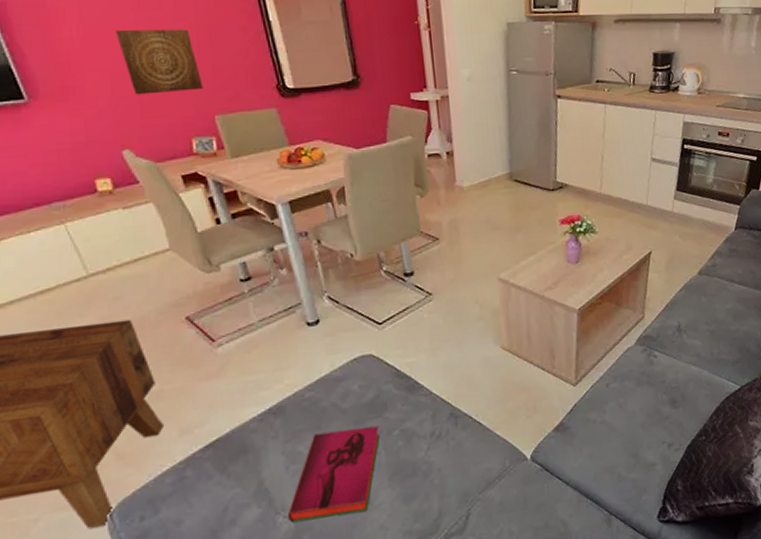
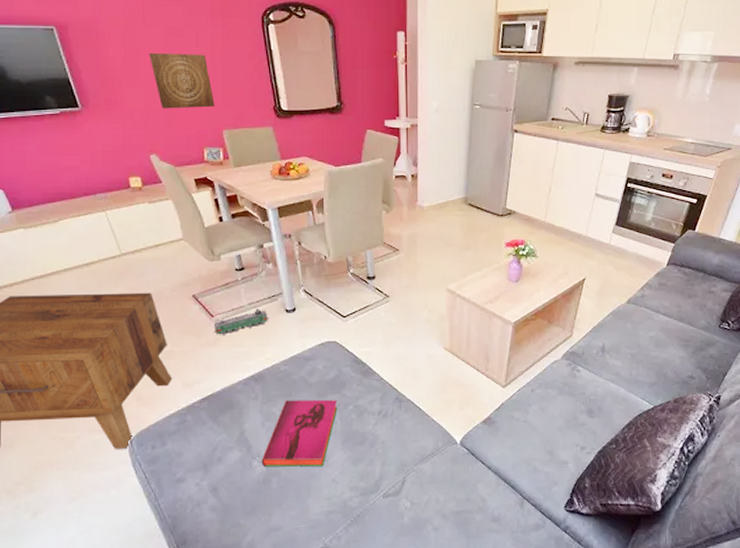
toy train: none [215,325,287,364] -> present [213,309,270,335]

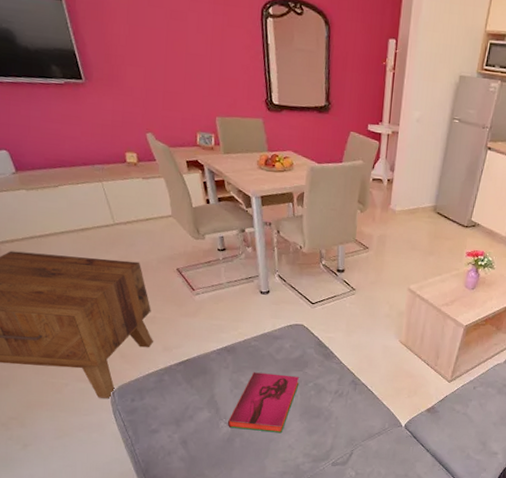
wall art: present [148,52,215,109] -> none [151,33,211,94]
toy train: present [213,309,270,335] -> none [194,287,245,308]

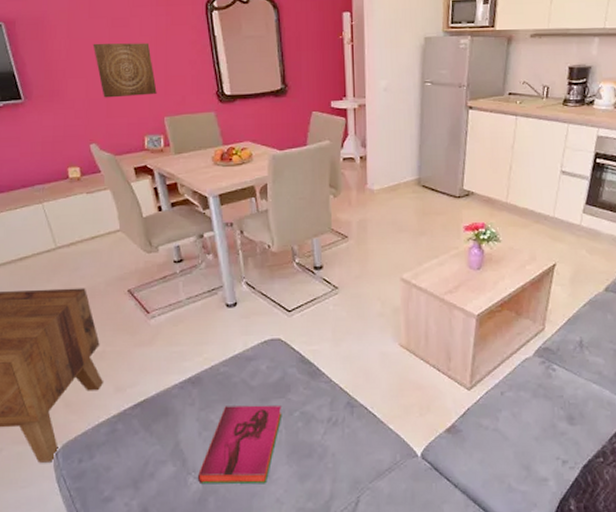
wall art: none [151,33,211,94] -> present [92,43,157,98]

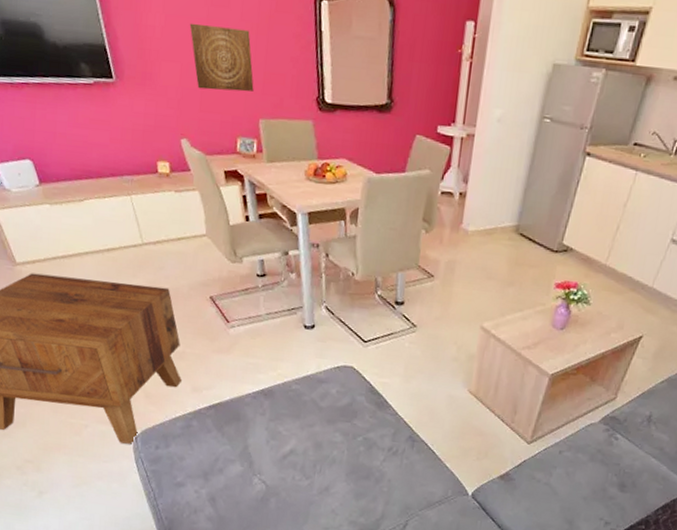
hardback book: present [197,405,283,485] -> none [261,421,347,496]

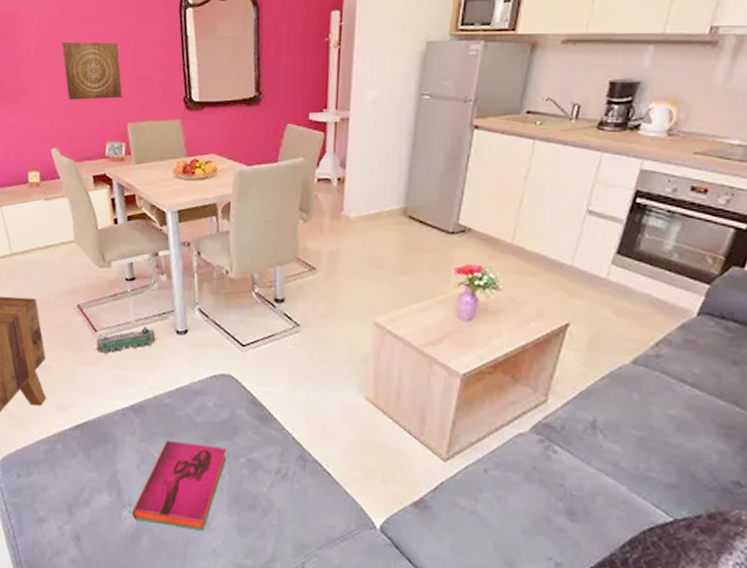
toy train: none [228,320,287,343] -> present [95,326,158,354]
hardback book: none [261,421,347,496] -> present [132,440,227,531]

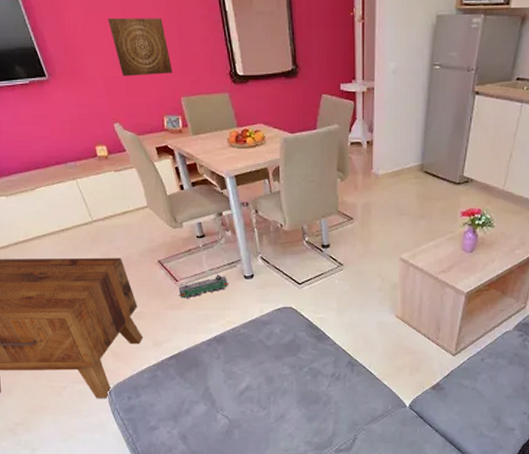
hardback book: present [132,440,227,531] -> none [224,361,294,422]

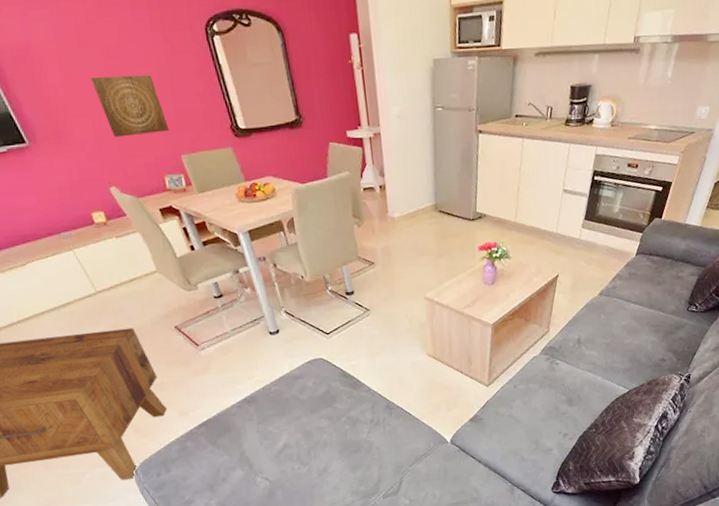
toy train: present [178,274,229,299] -> none [200,333,255,363]

